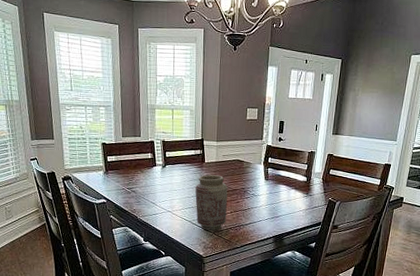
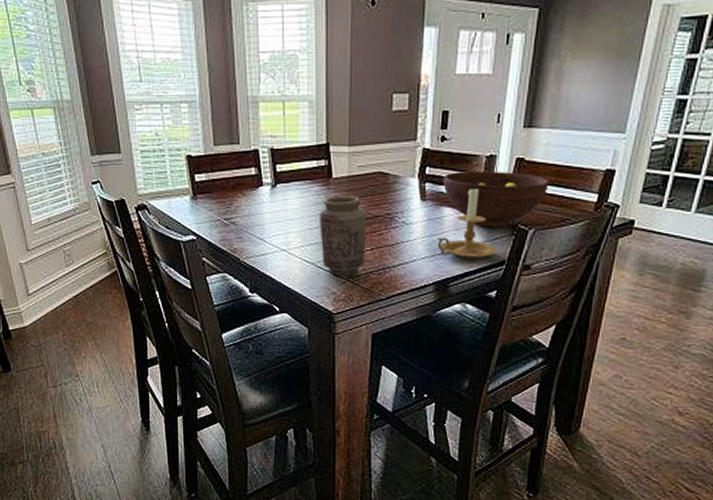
candle holder: none [276,171,316,221] -> present [437,186,498,259]
fruit bowl: none [280,161,349,200] -> present [442,172,549,227]

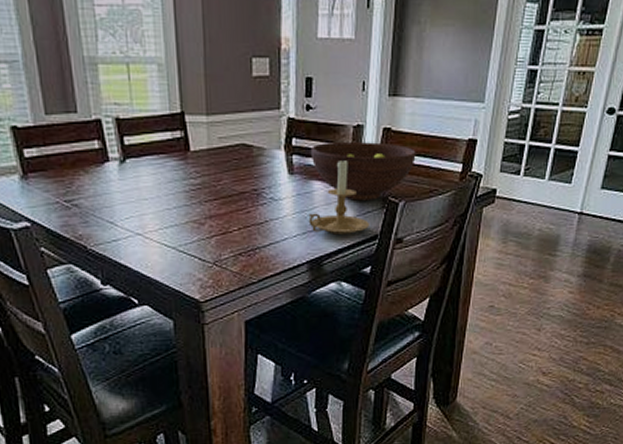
vase: present [318,196,366,276] -> none [177,171,232,260]

